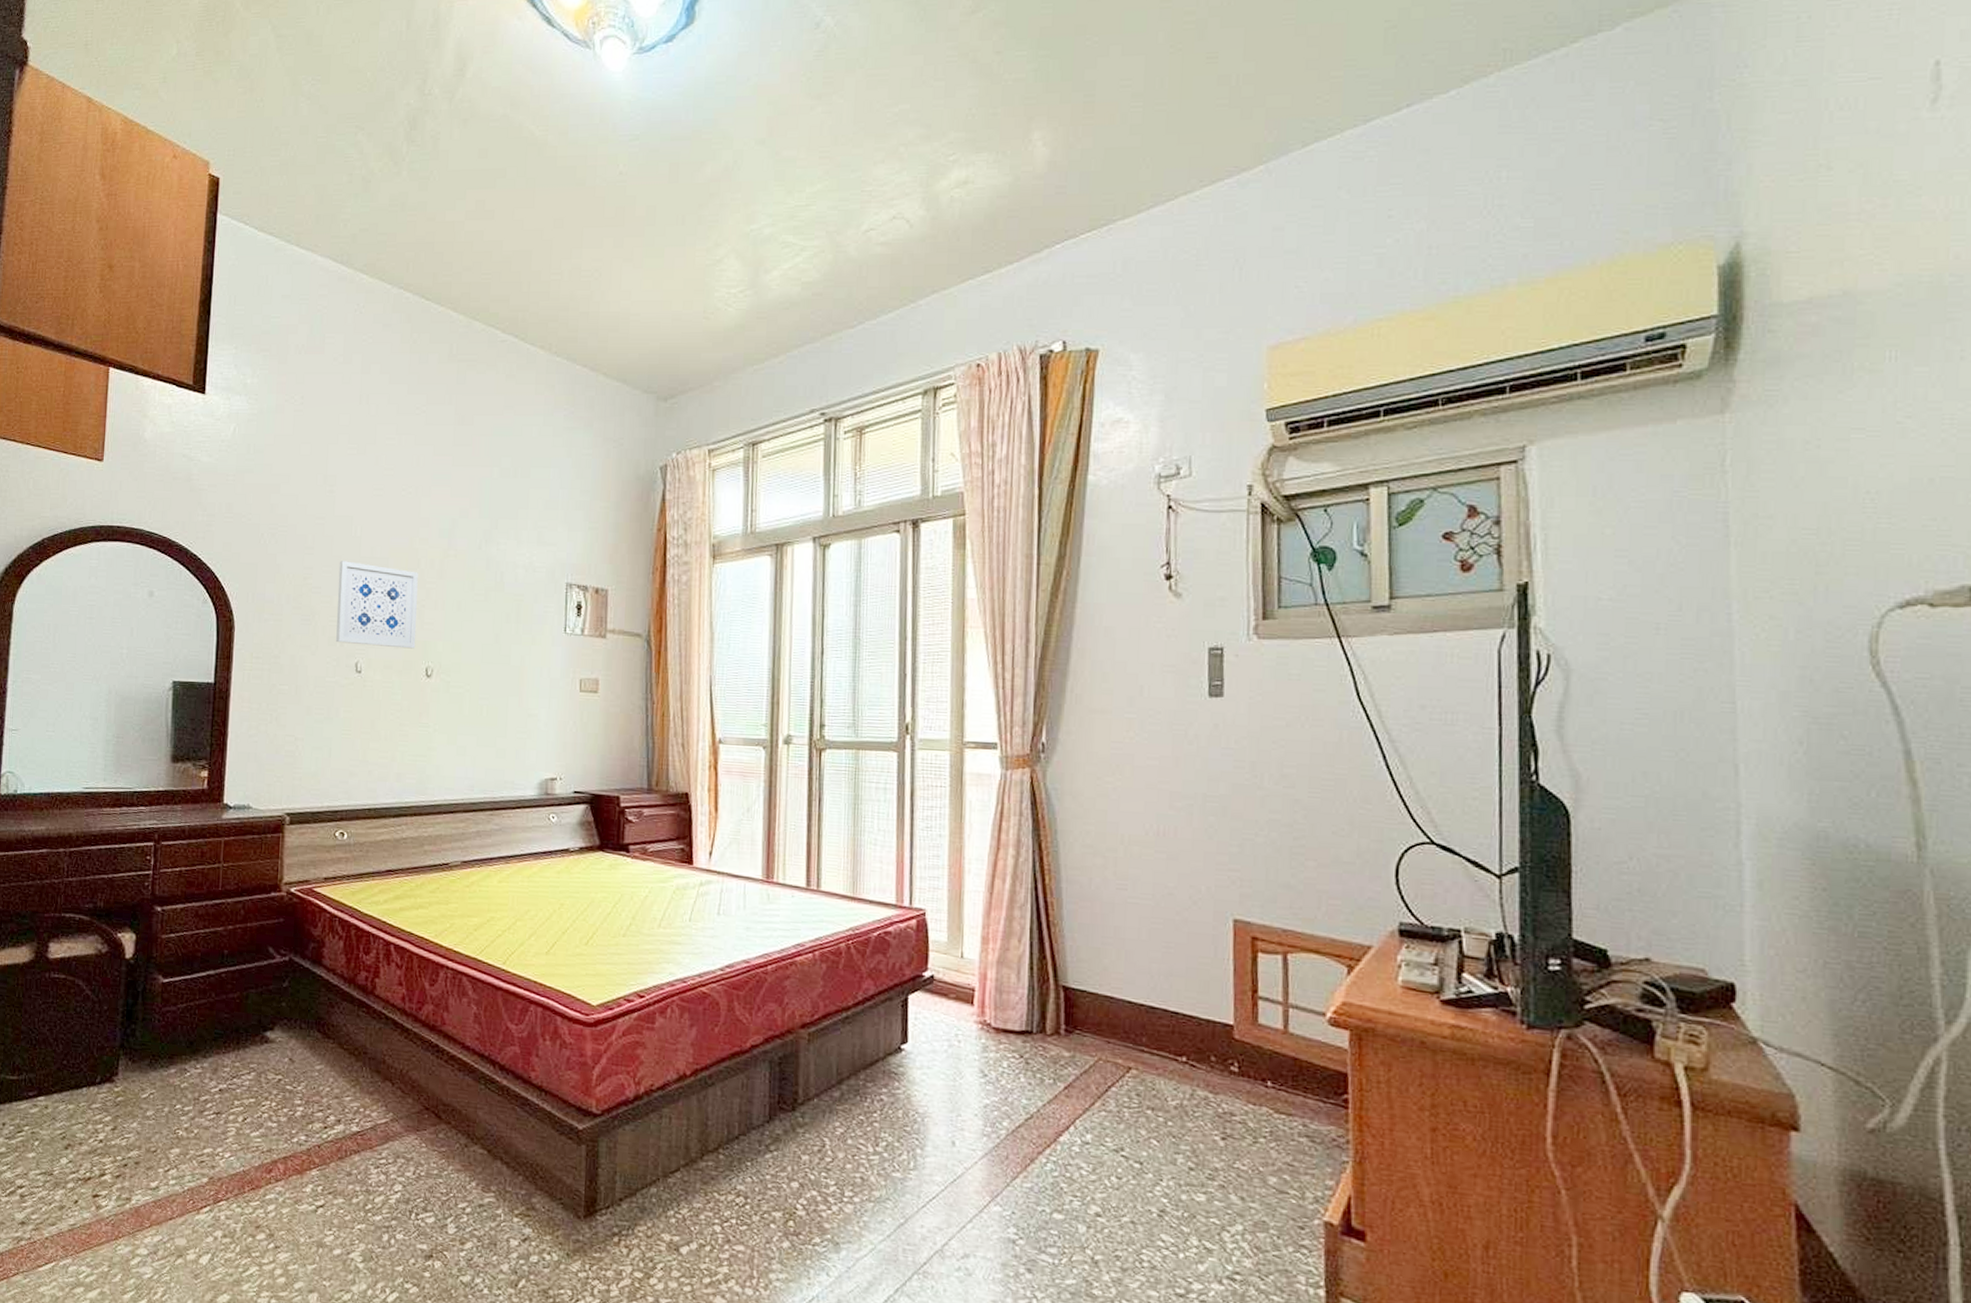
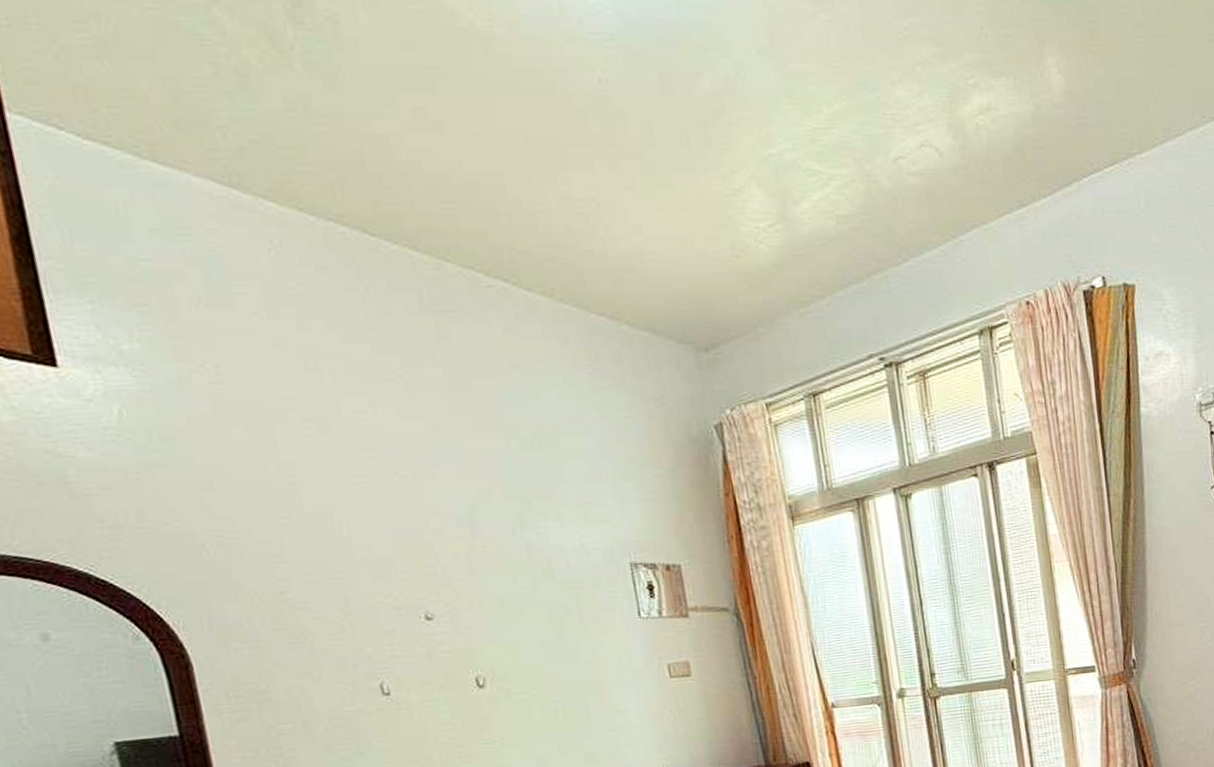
wall art: present [336,561,418,649] -> none [326,566,456,664]

